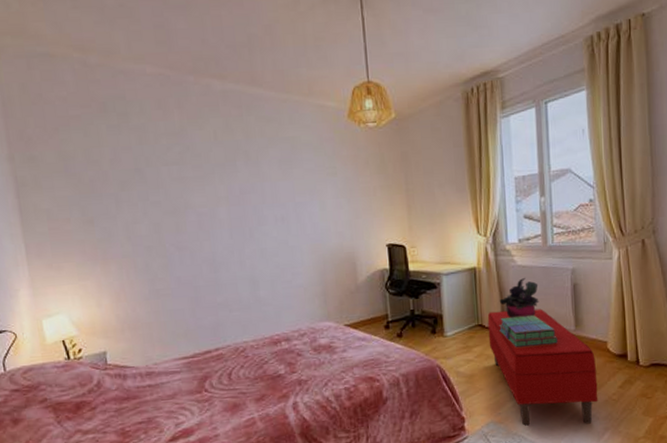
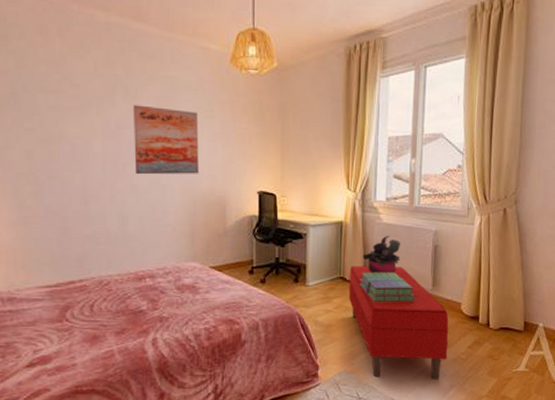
wall art: none [255,168,326,238] -> present [133,105,199,175]

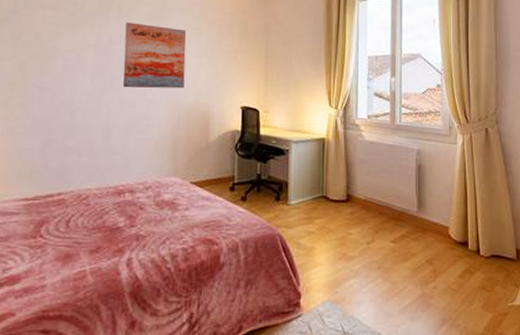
bench: present [348,265,449,380] -> none [331,184,438,313]
stack of books: present [360,273,416,302] -> none [343,192,401,224]
potted plant: present [362,236,401,274] -> none [345,154,384,194]

